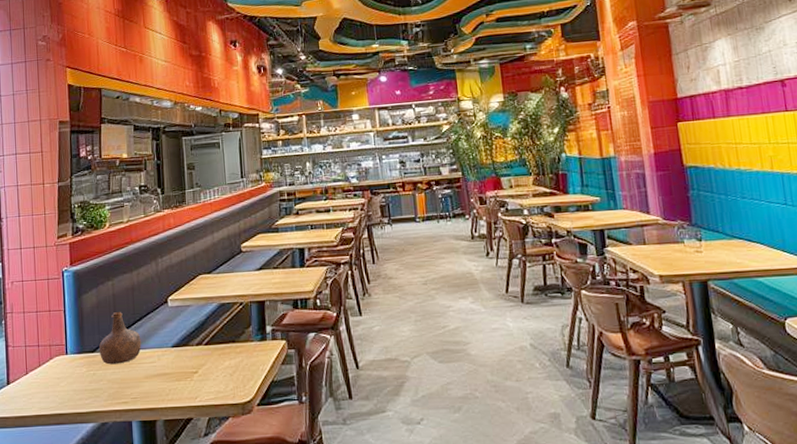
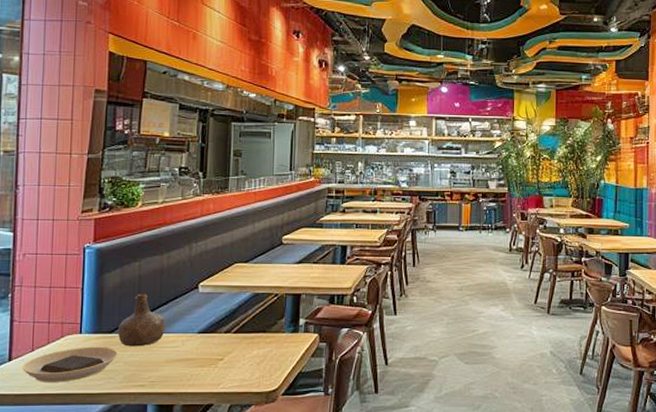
plate: none [19,366,102,404] -> present [22,346,119,382]

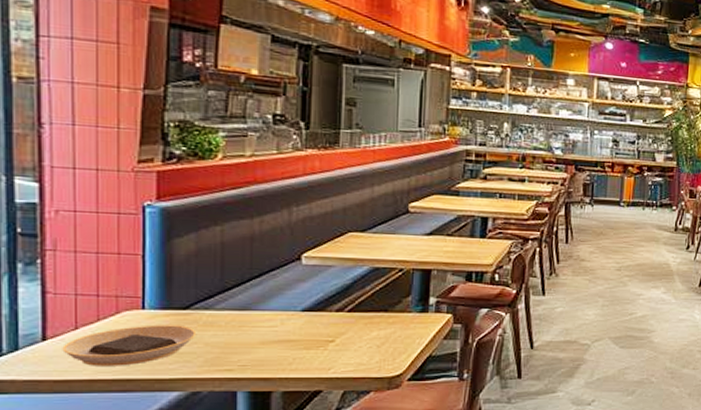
bottle: present [118,294,166,347] -> none [195,264,259,326]

